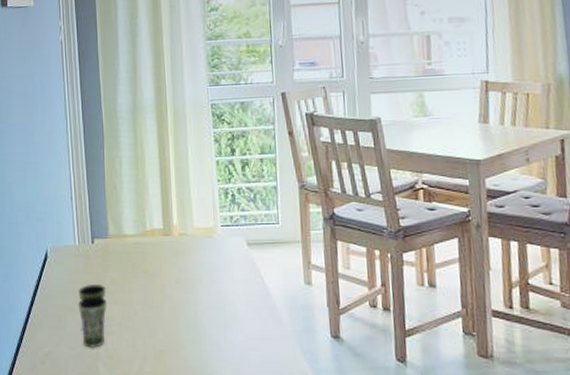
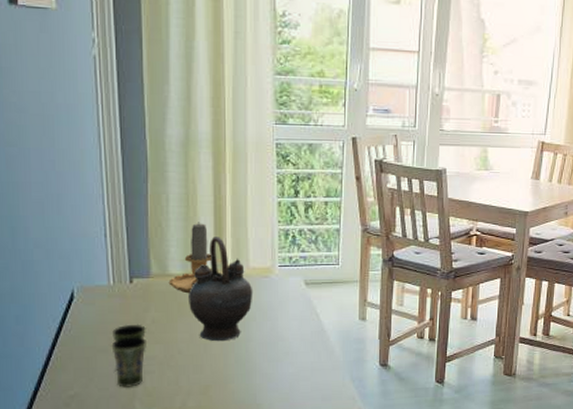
candle: none [124,183,159,254] -> present [168,222,211,294]
teapot: none [141,197,199,304] -> present [189,237,253,342]

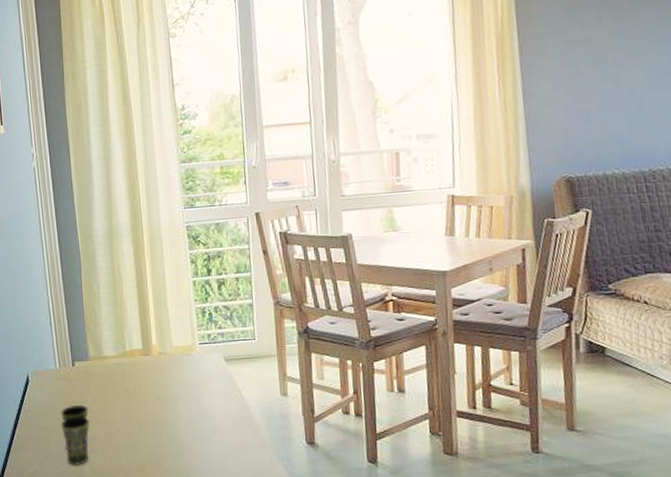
candle: present [168,222,211,294] -> none [104,306,139,374]
teapot: present [189,237,253,342] -> none [122,318,178,421]

